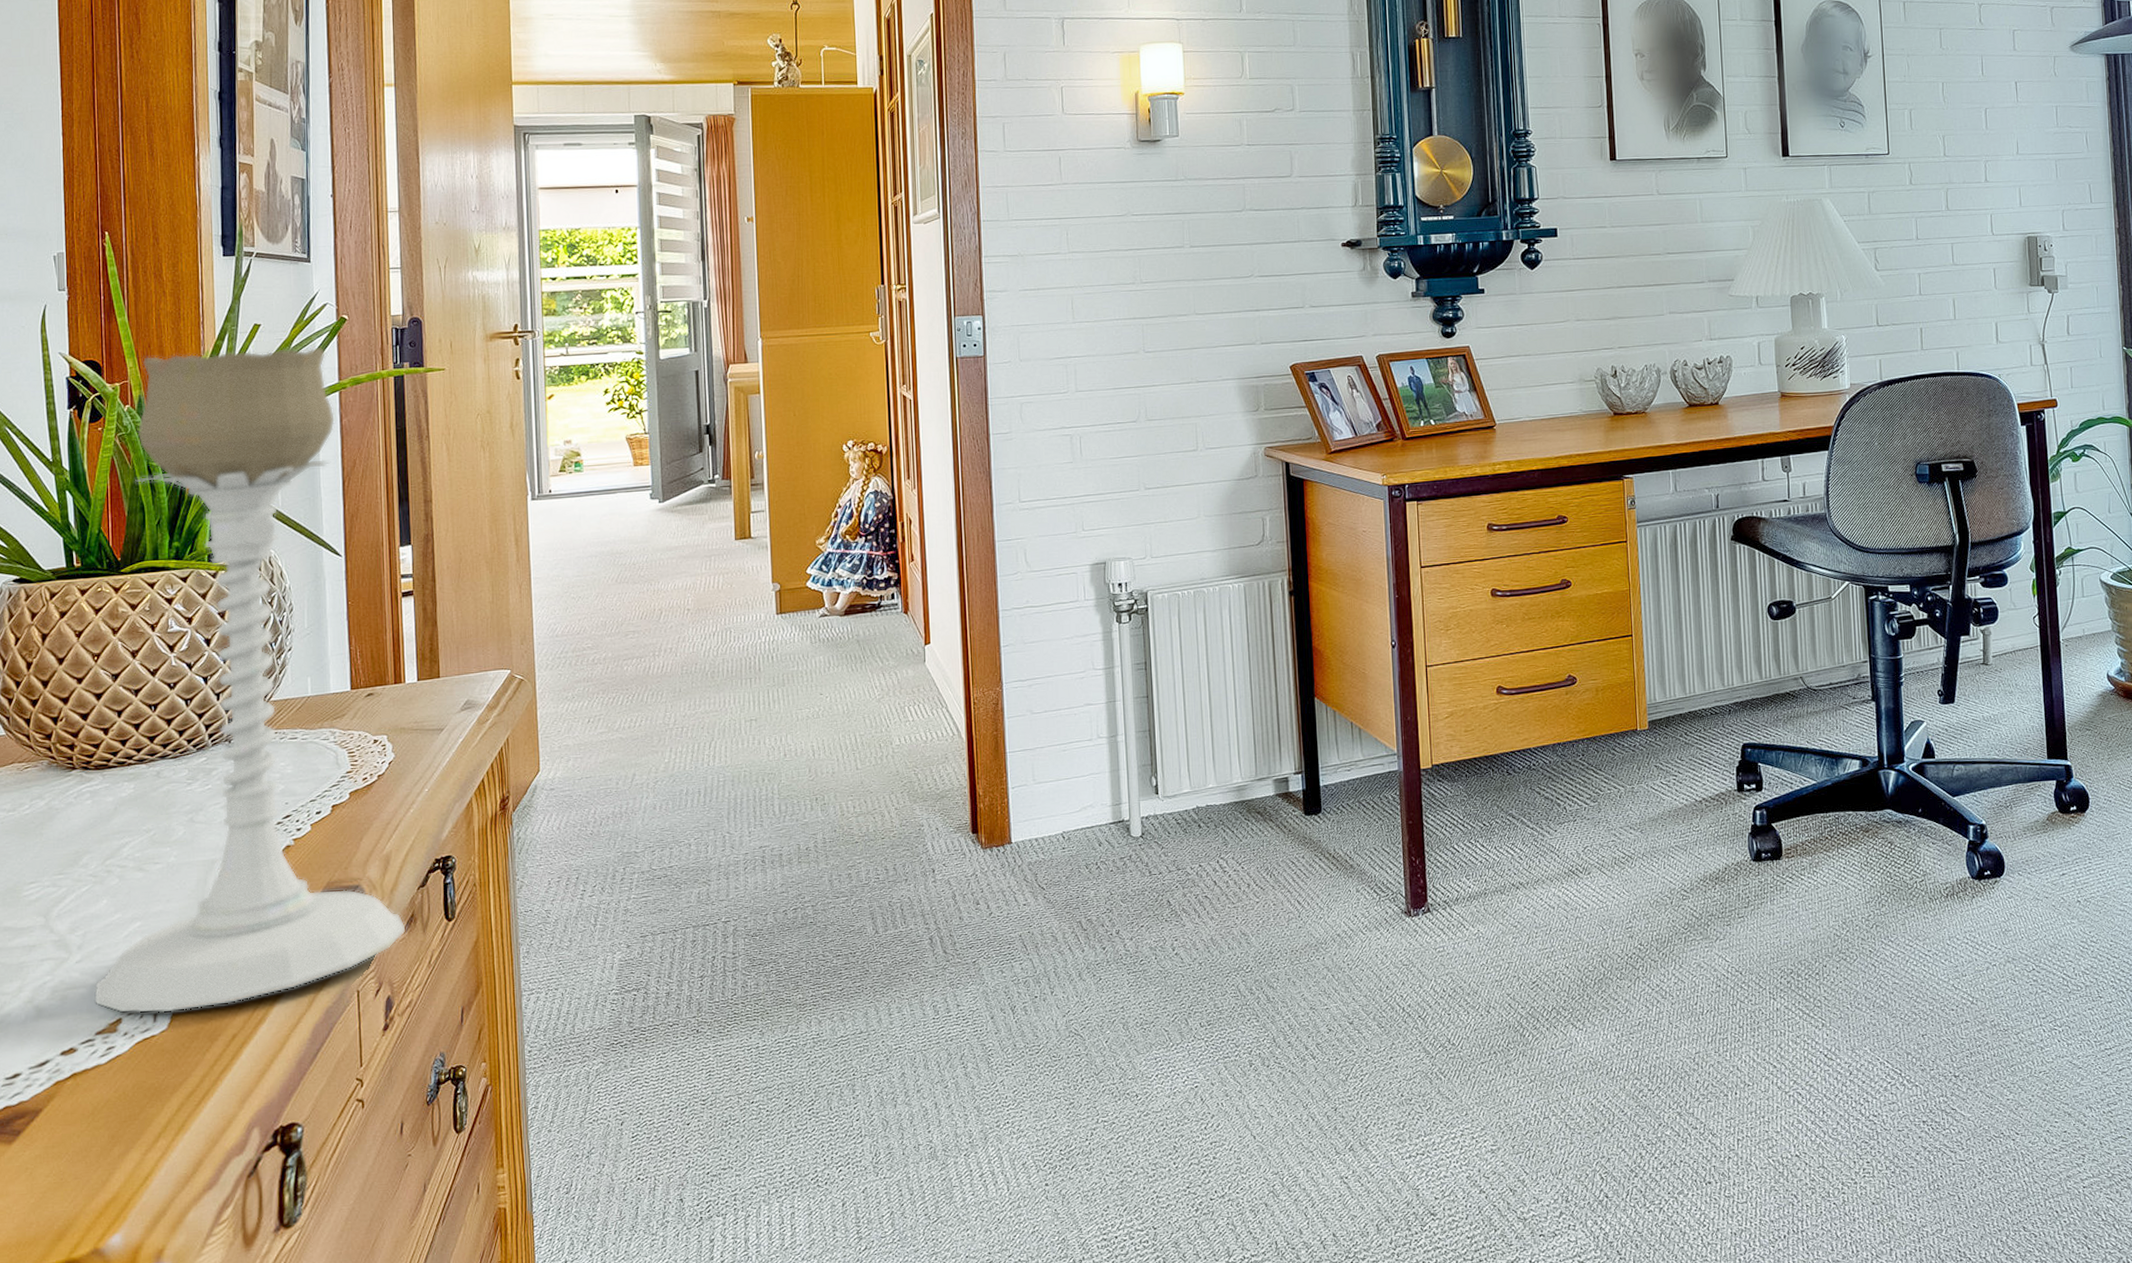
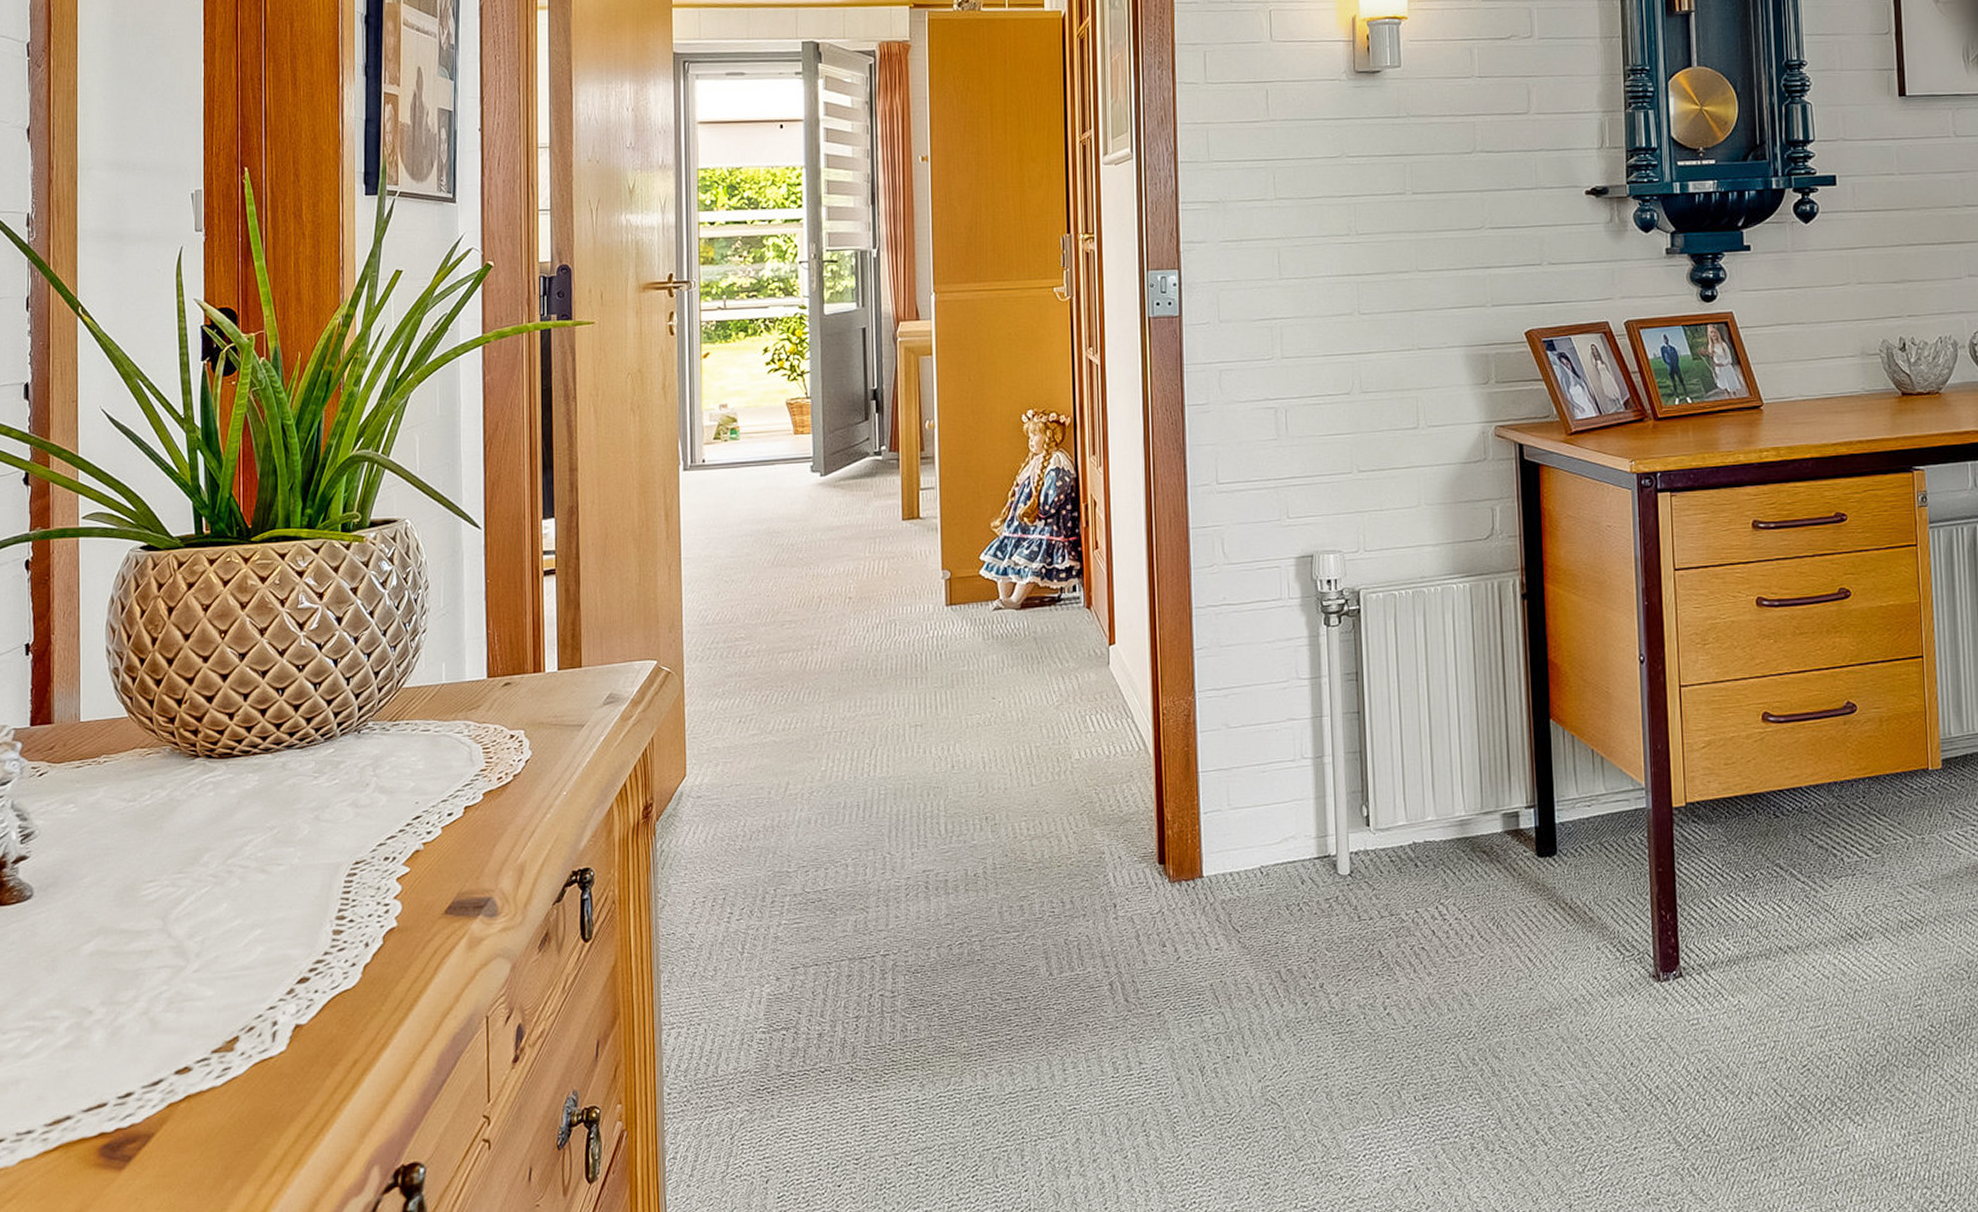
candle holder: present [93,347,406,1014] -> none [210,296,539,1032]

